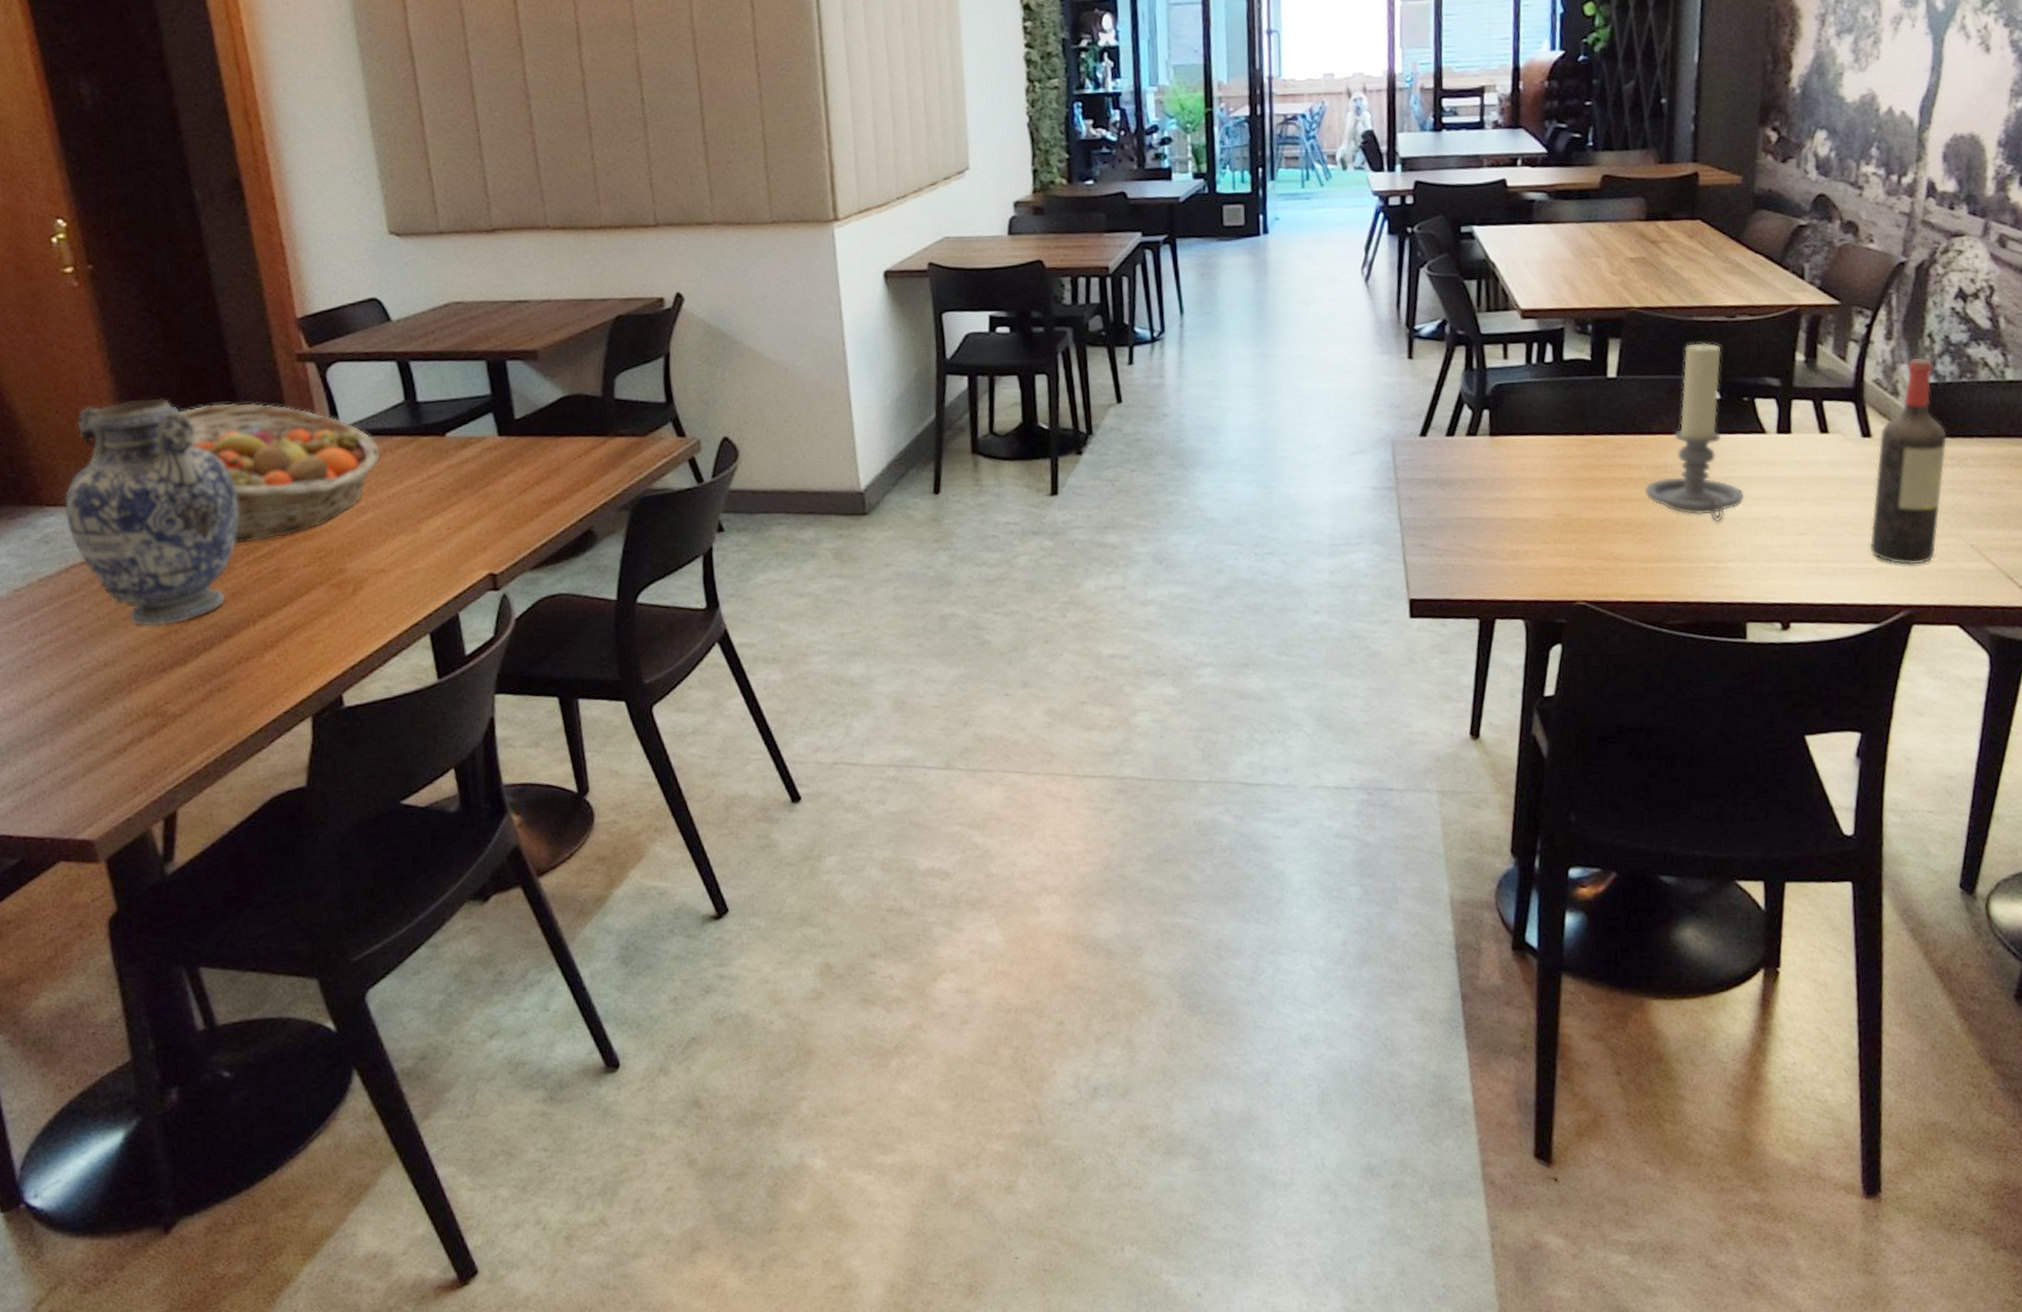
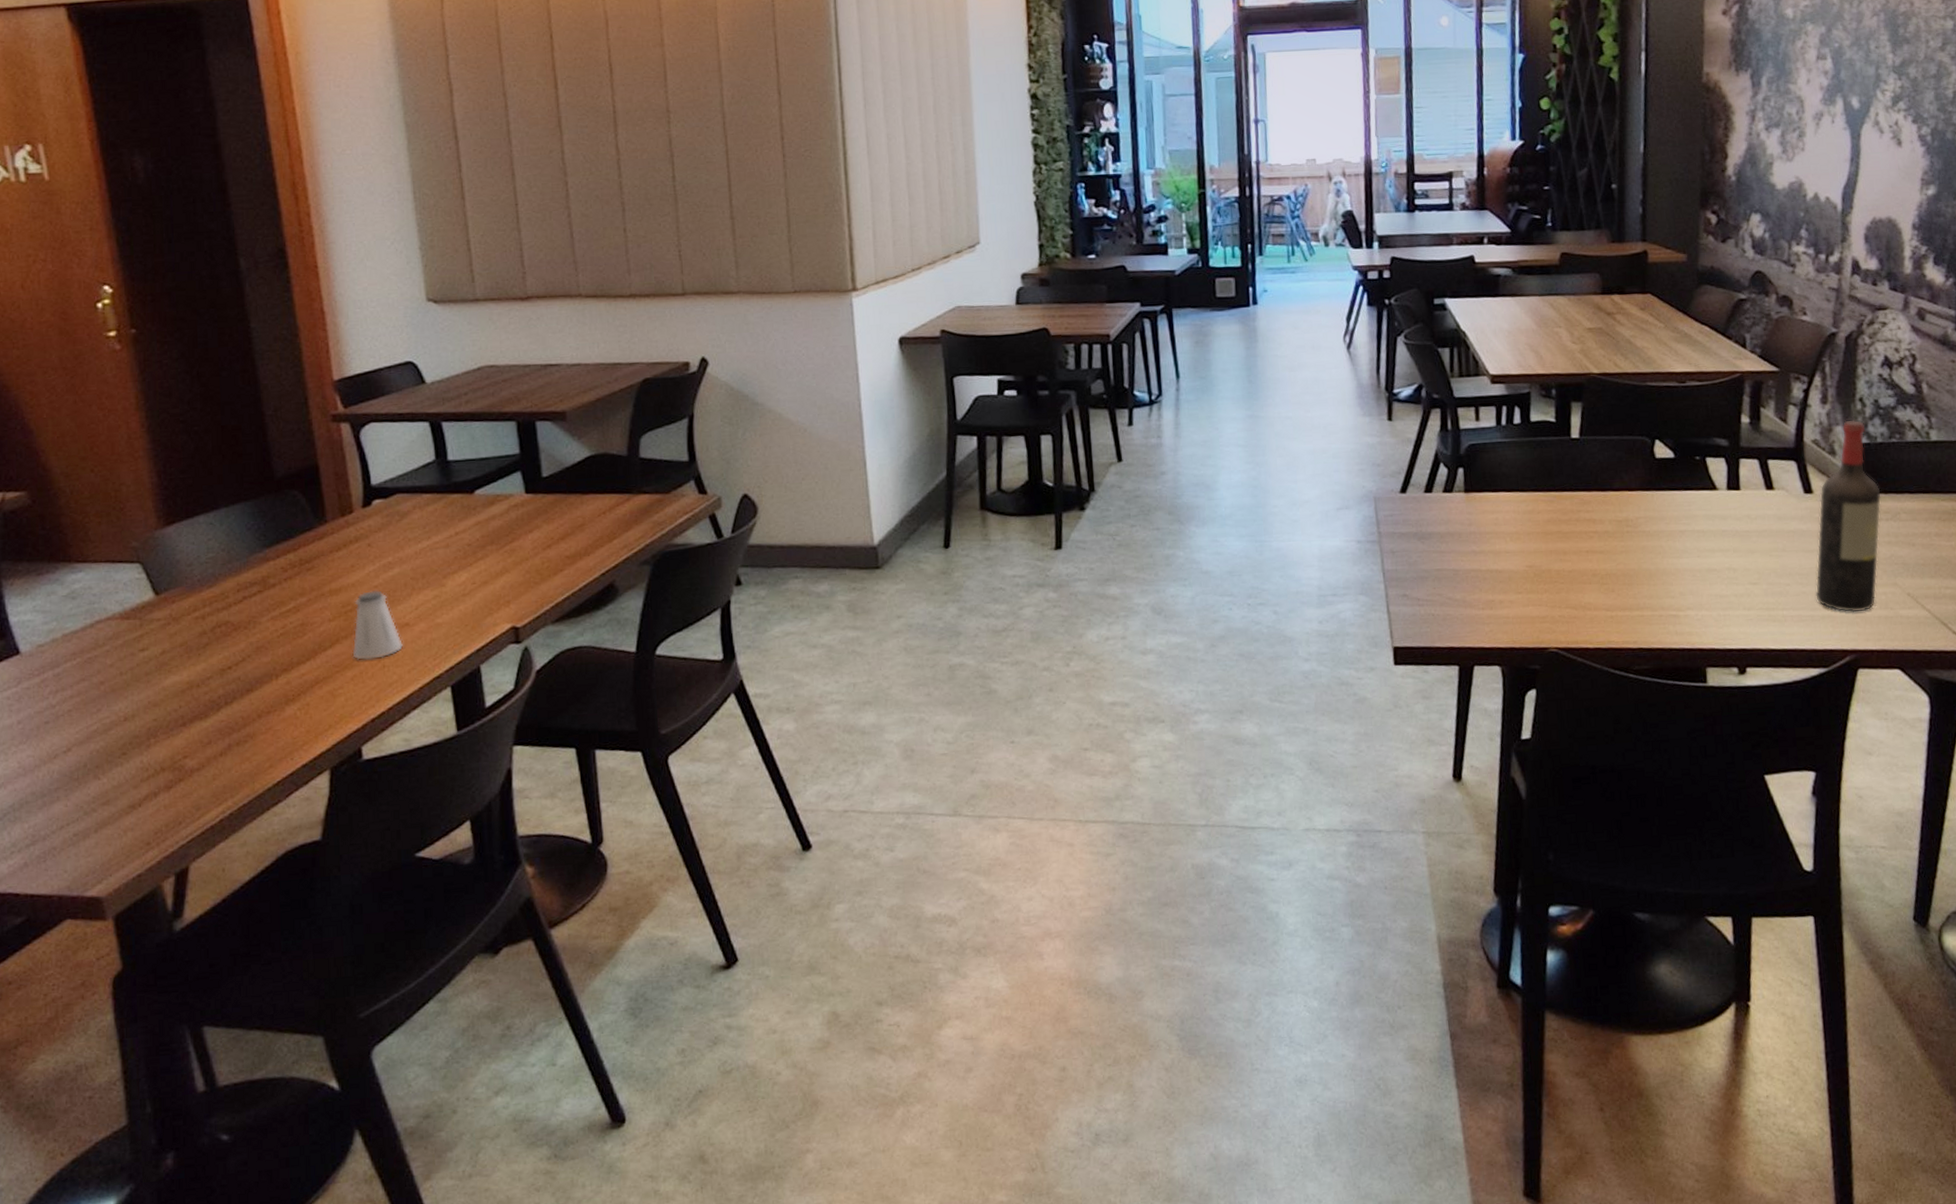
vase: present [64,398,239,626] -> none [93,457,267,681]
fruit basket: present [178,403,380,545] -> none [212,461,410,600]
saltshaker: none [328,535,379,607] -> present [352,590,403,660]
candle holder: present [1644,342,1745,523] -> none [1608,405,1700,573]

